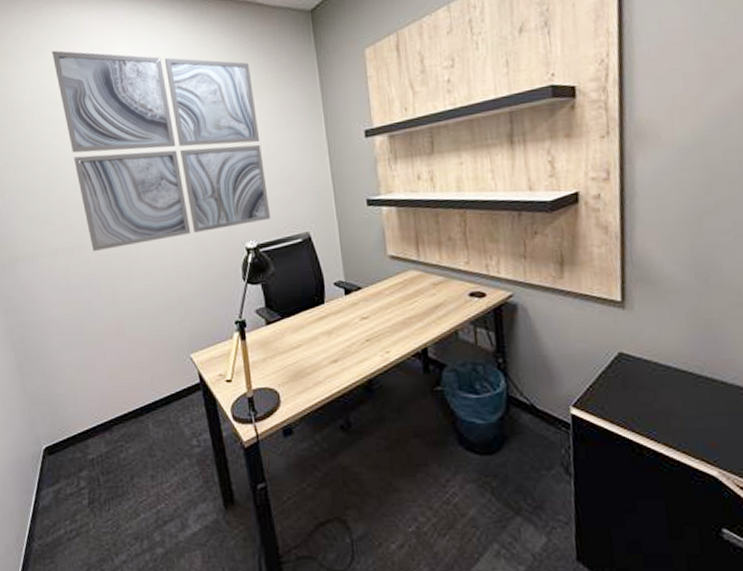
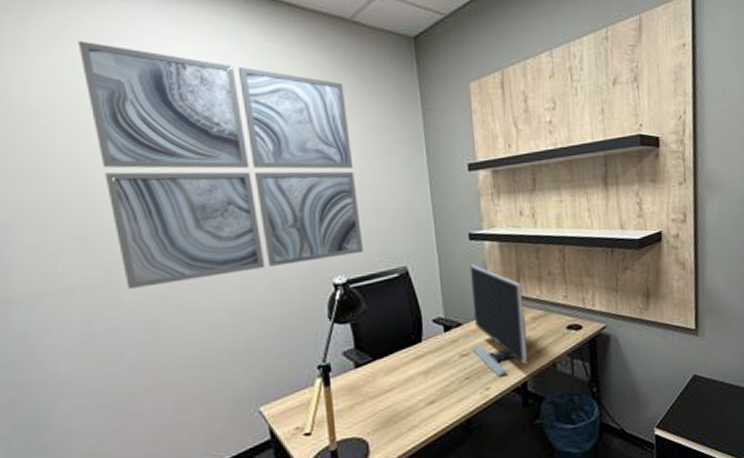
monitor: none [368,230,429,341] -> present [469,265,528,377]

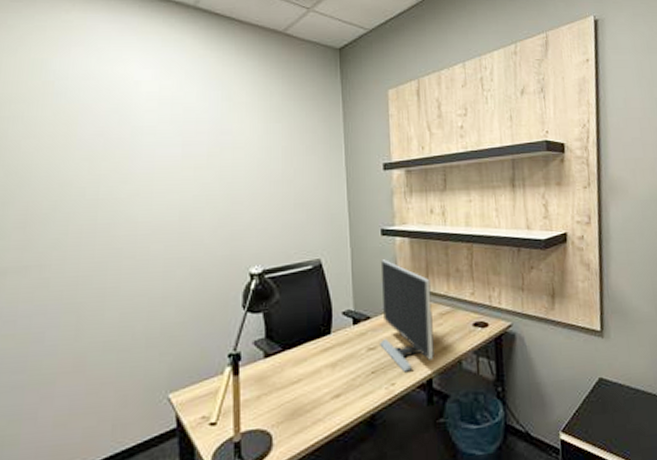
wall art: present [78,40,364,290] -> none [40,45,281,273]

